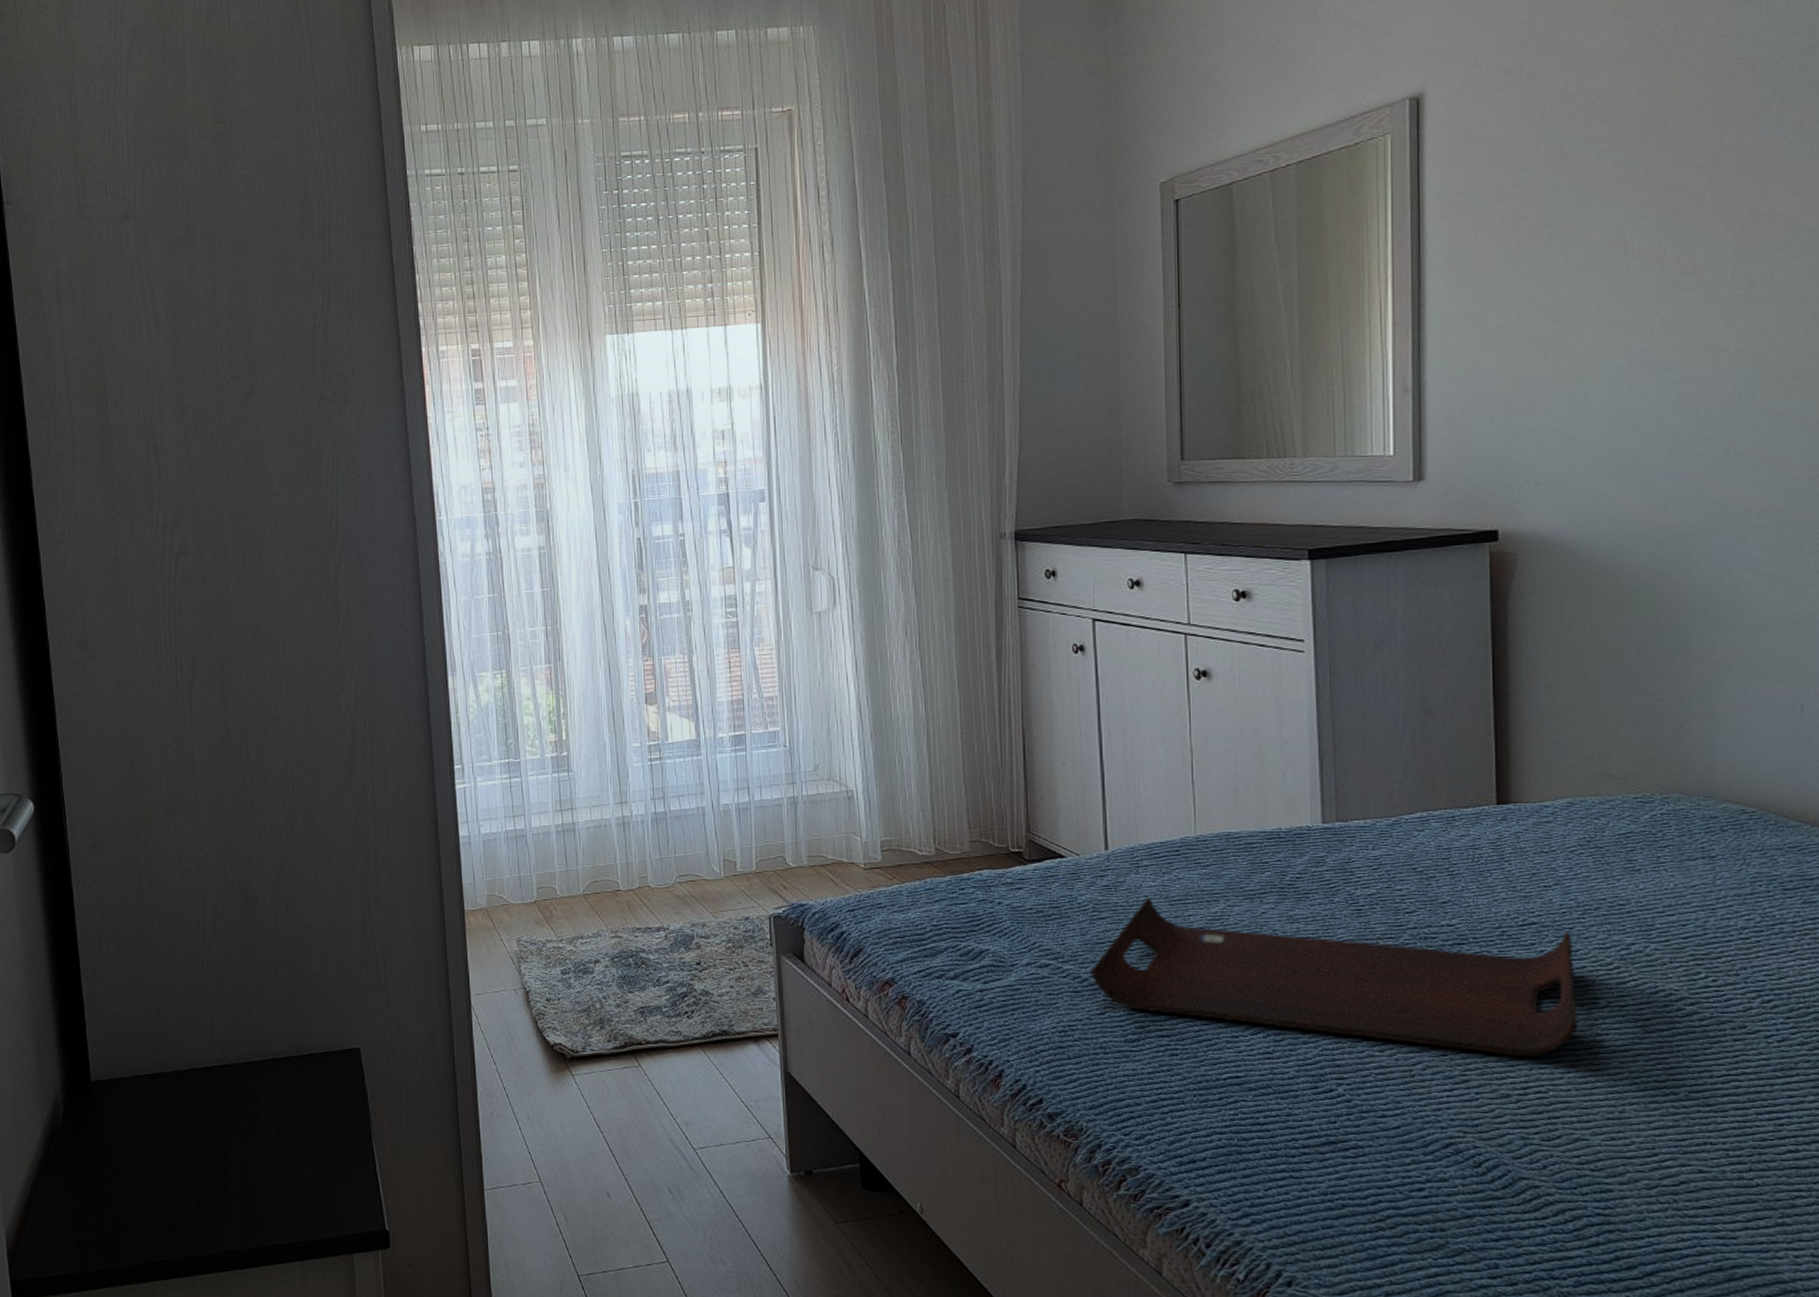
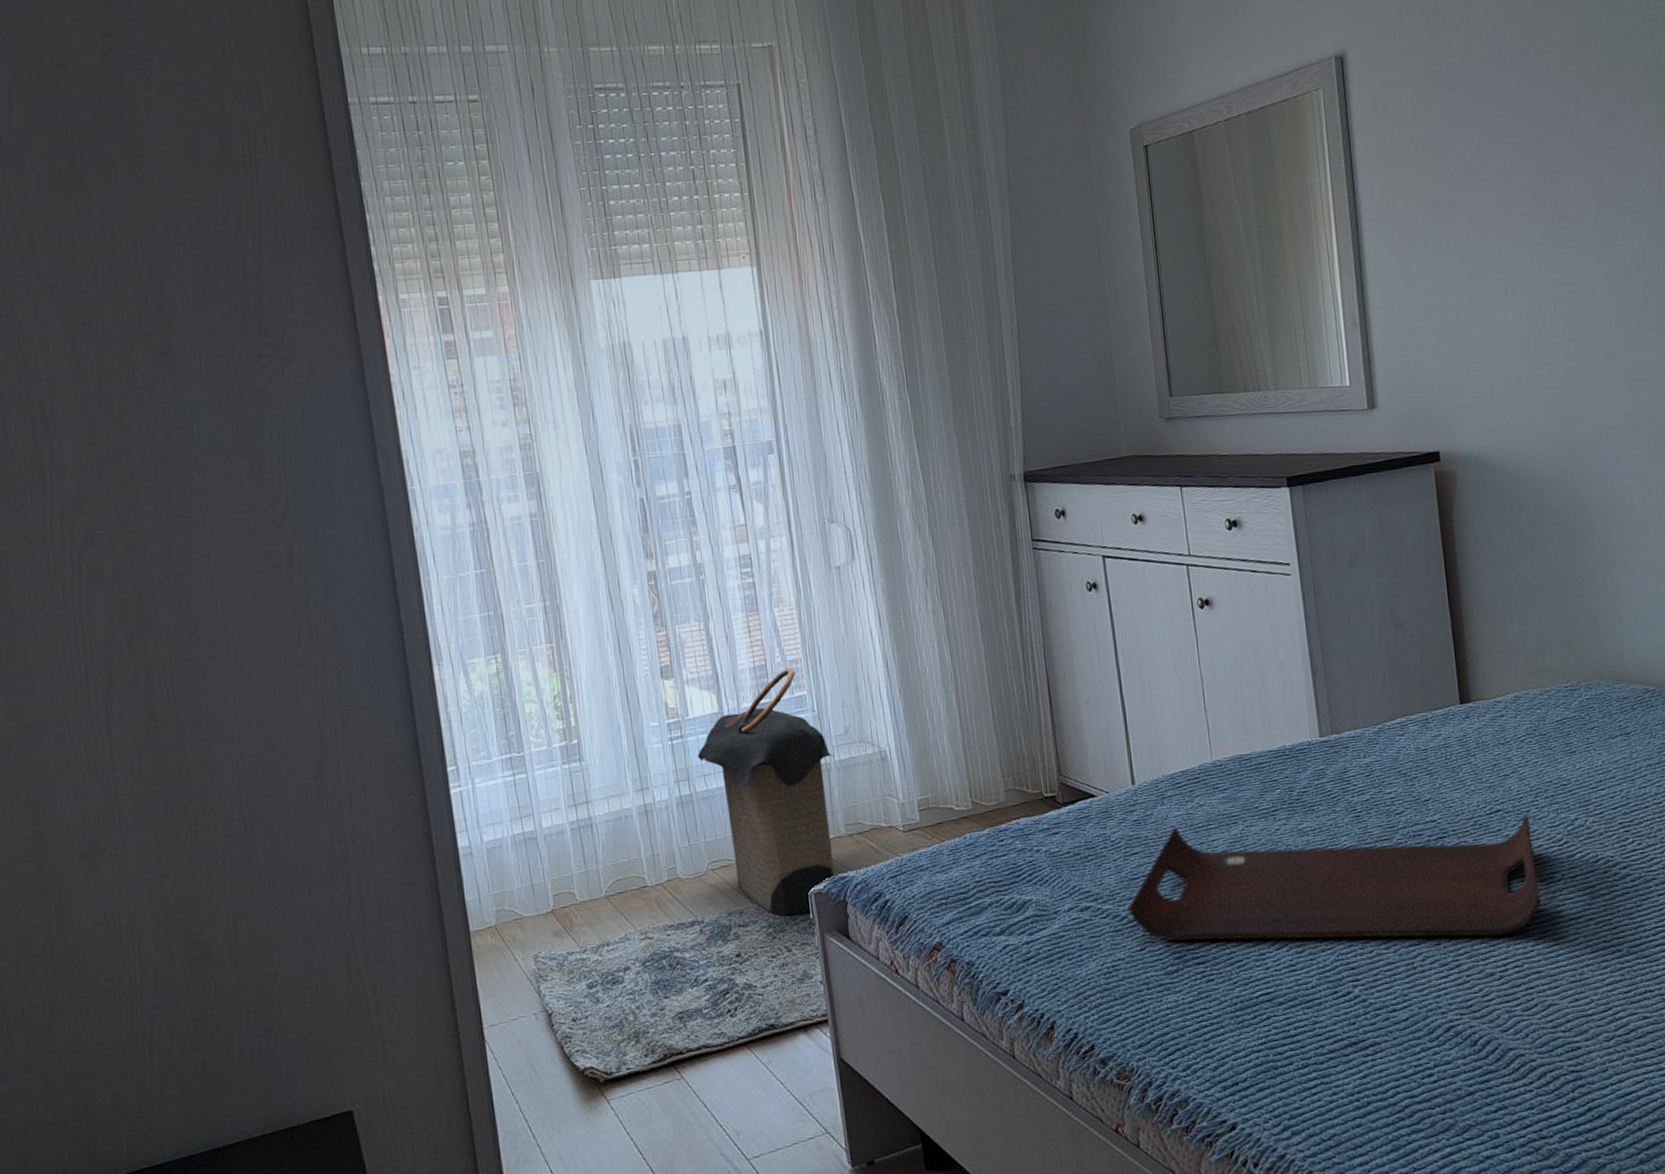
laundry hamper: none [673,703,803,934] -> present [697,667,835,917]

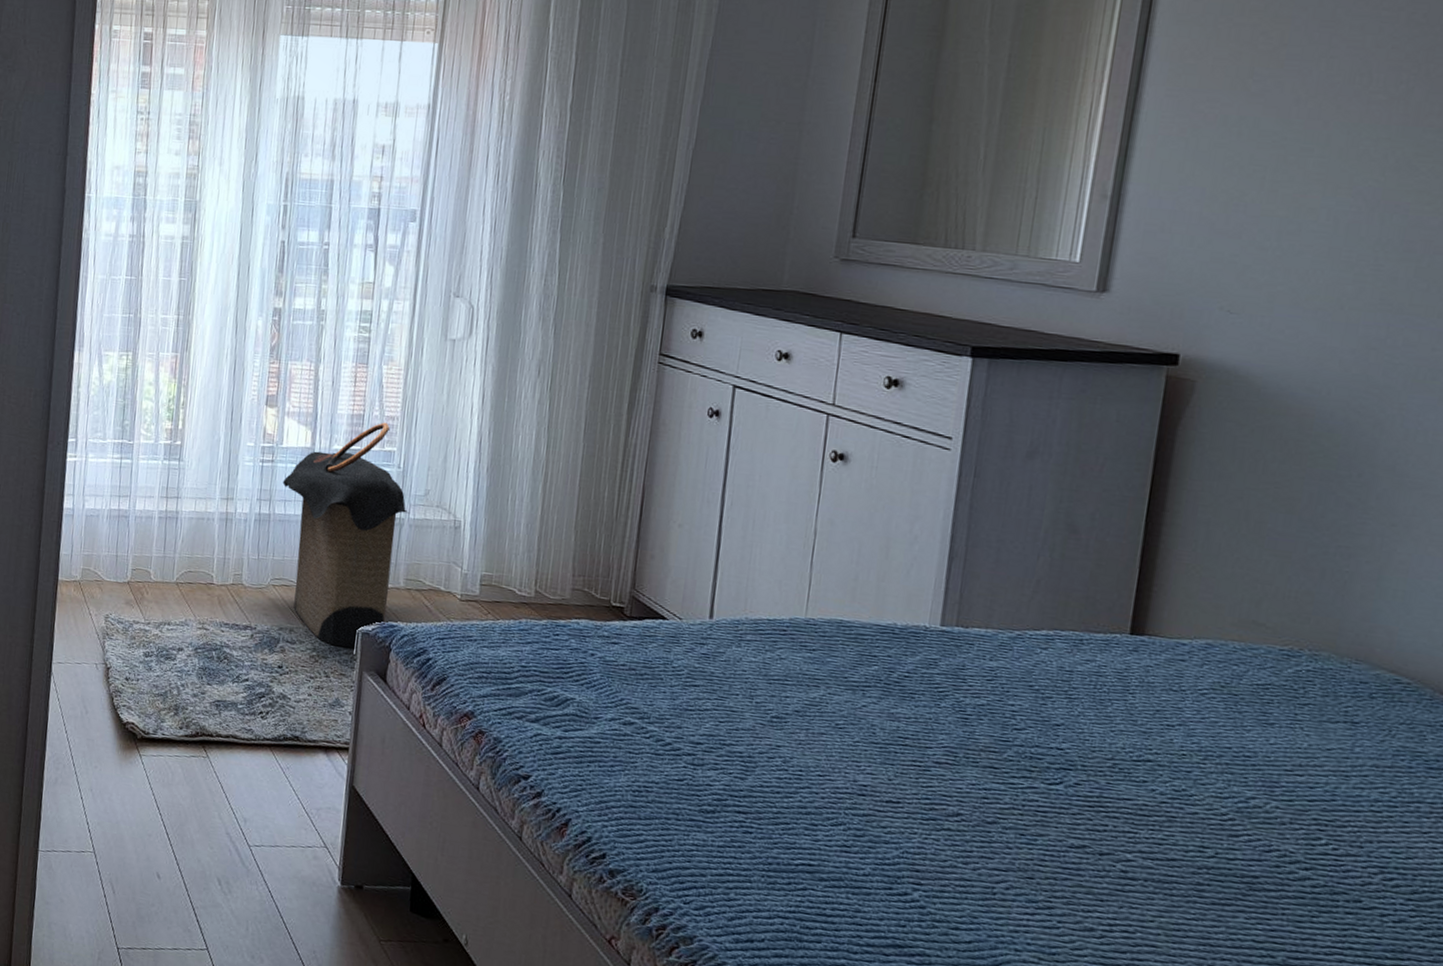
serving tray: present [1127,815,1541,942] -> none [674,672,1189,896]

